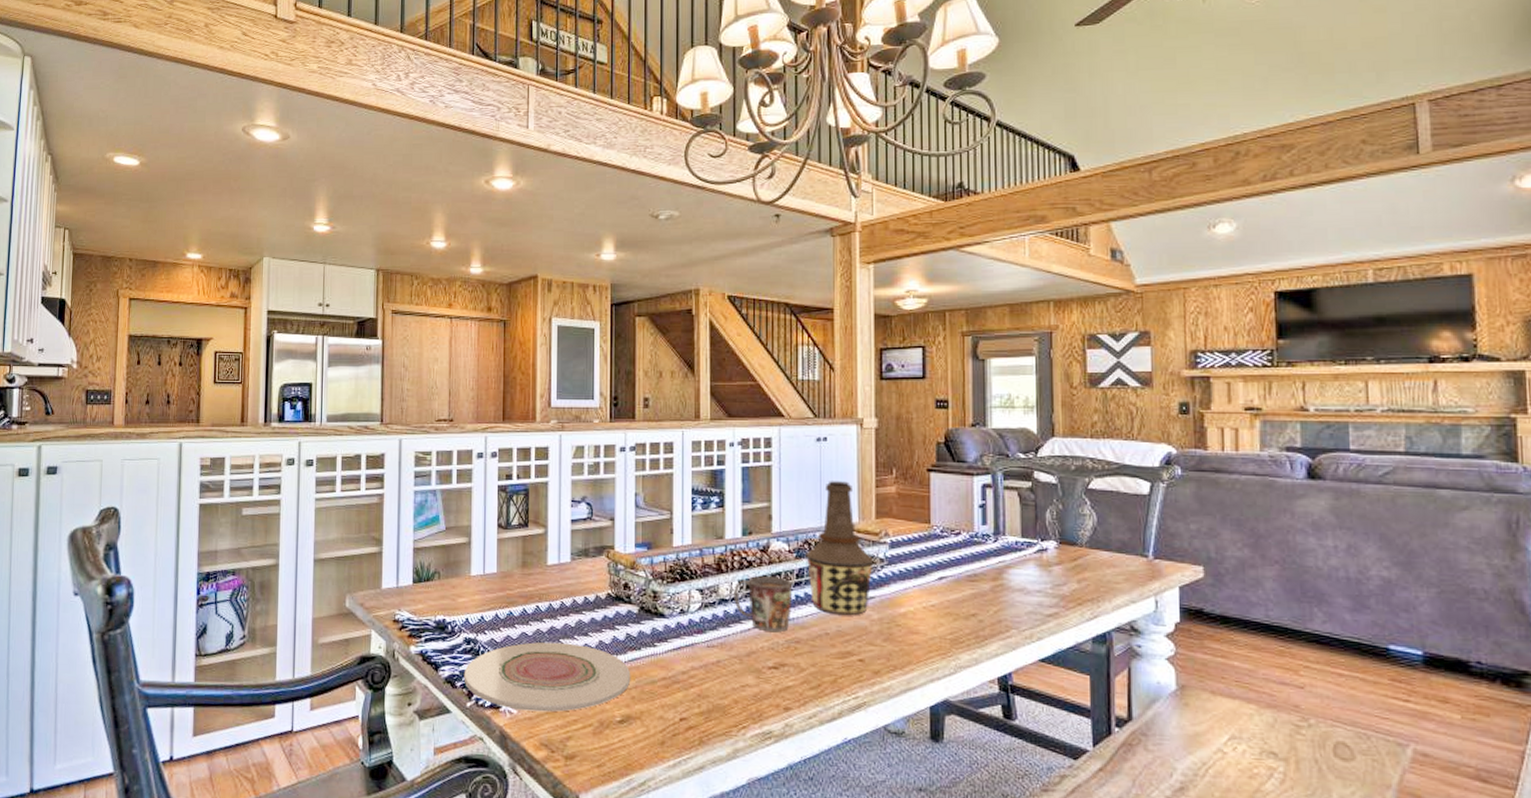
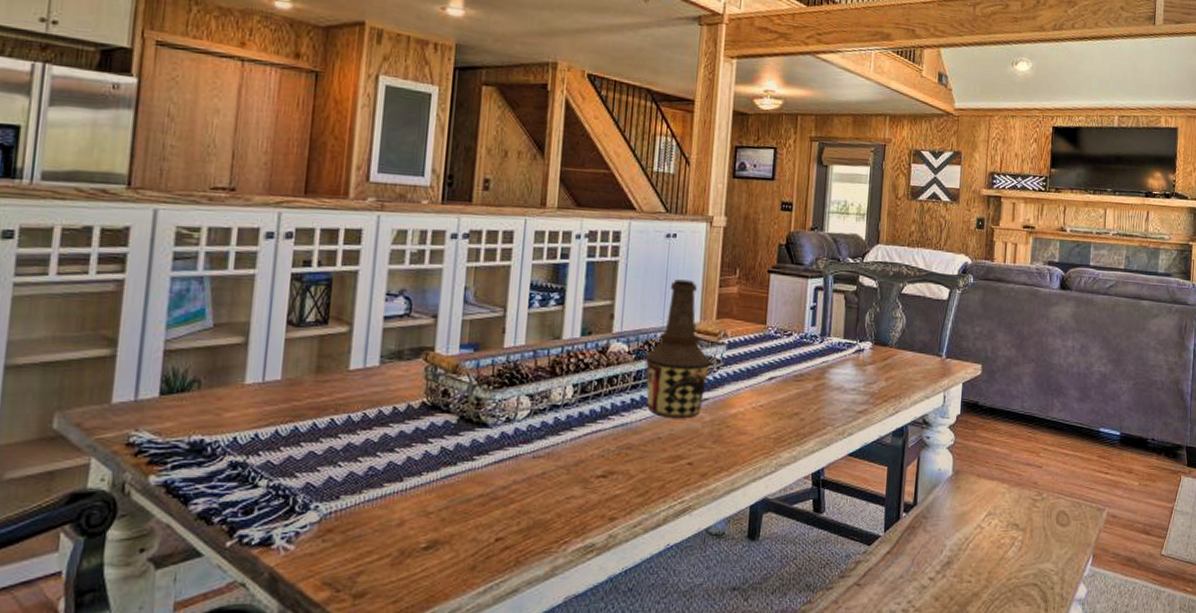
plate: present [463,642,631,712] -> none [224,461,443,546]
mug: present [734,575,791,632] -> none [566,378,628,438]

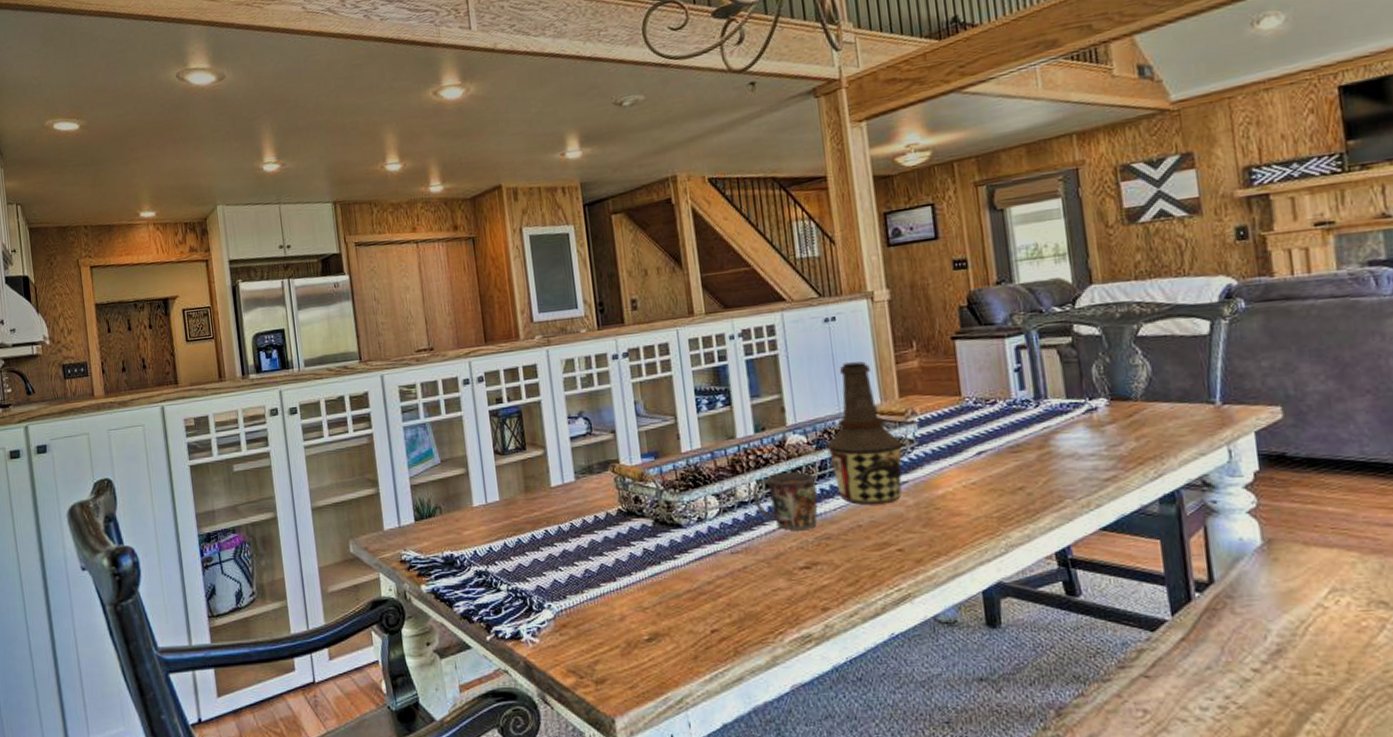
mug: none [566,378,628,438] -> present [752,471,818,530]

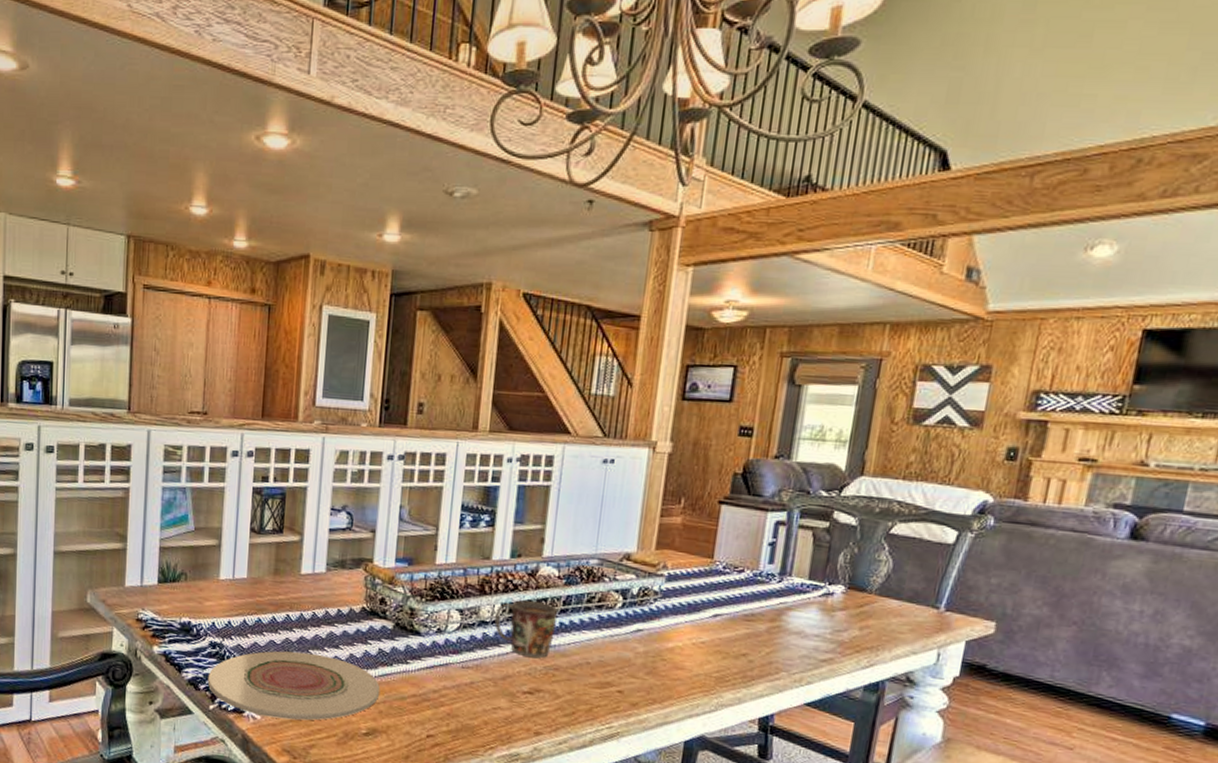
plate: none [479,565,654,639] -> present [207,651,381,721]
bottle: present [826,361,903,504] -> none [575,506,648,647]

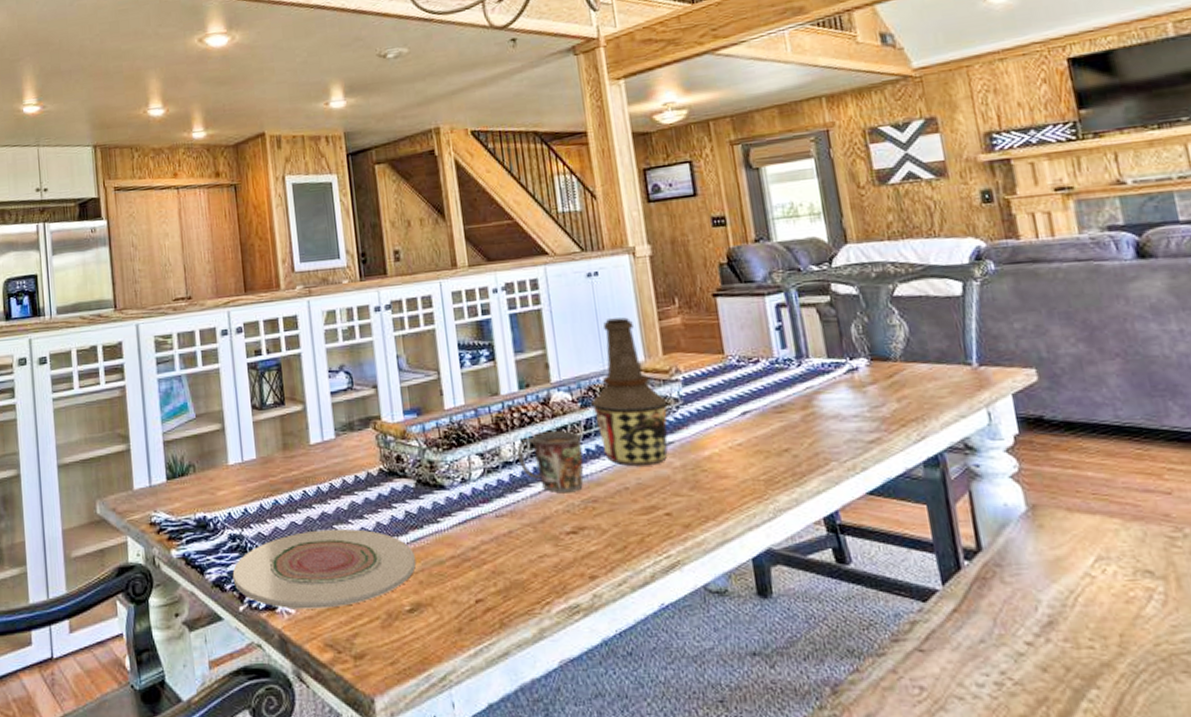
bottle: none [575,506,648,647] -> present [591,317,668,466]

